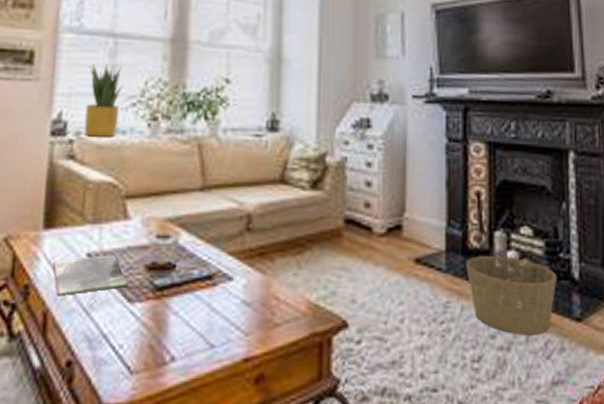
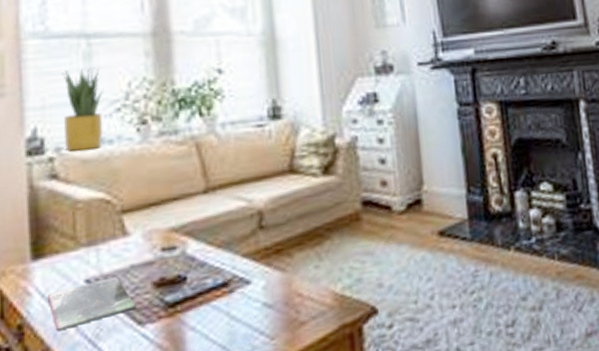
basket: present [466,255,557,335] -> none [490,215,581,293]

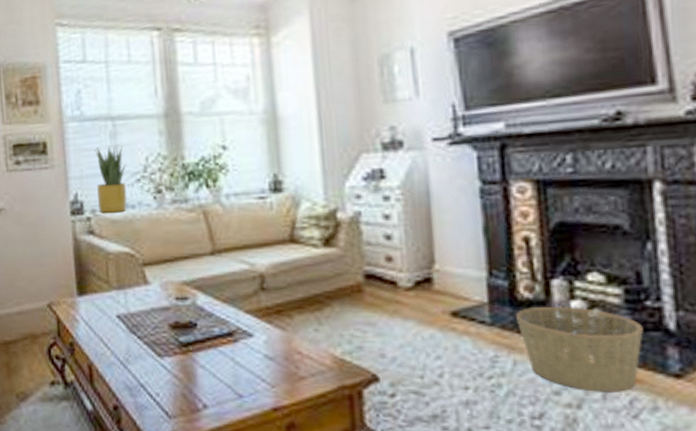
magazine: present [48,276,136,332] -> none [90,316,156,352]
basket: none [490,215,581,293] -> present [516,305,644,392]

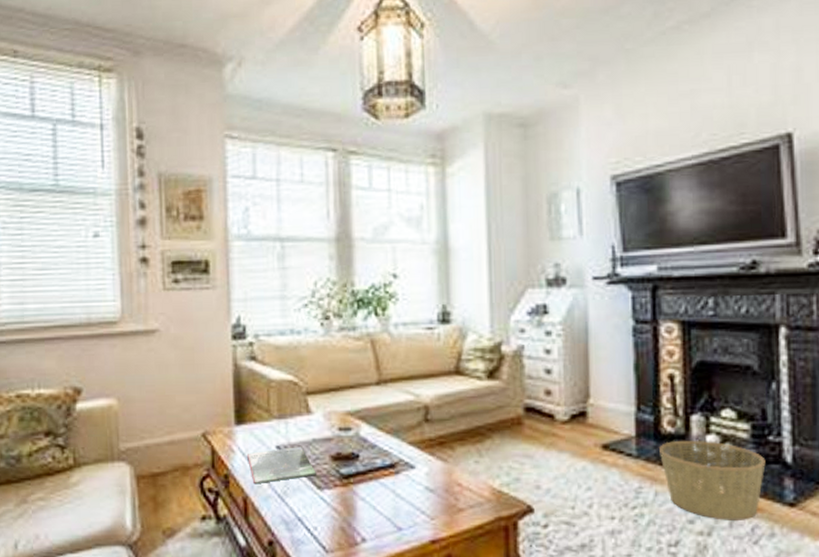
magazine: none [90,316,156,352] -> present [247,447,316,485]
planter: present [94,145,127,213] -> none [260,268,294,339]

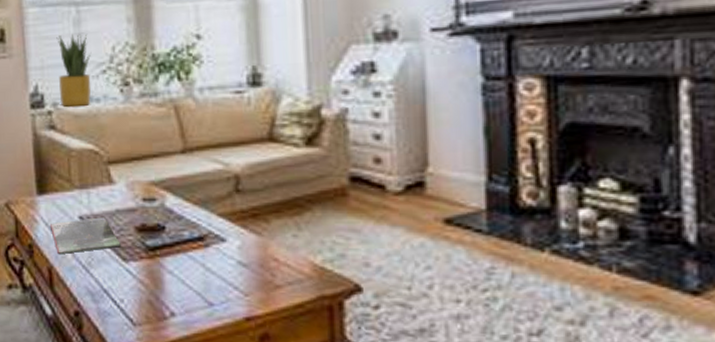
planter: none [260,268,294,339] -> present [56,33,92,107]
basket: present [659,439,766,520] -> none [517,214,659,309]

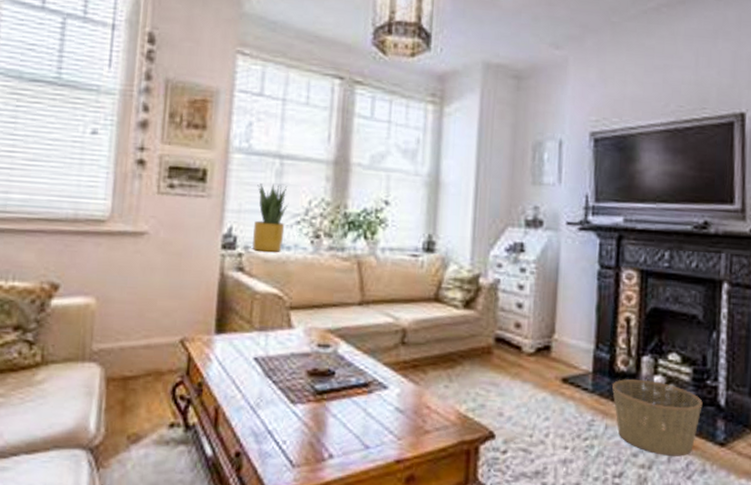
magazine: present [50,217,121,255] -> none [224,359,291,395]
basket: none [517,214,659,309] -> present [612,379,703,456]

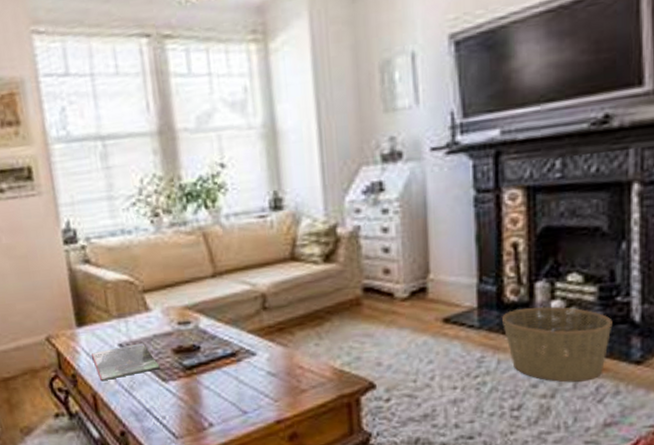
magazine: none [224,359,291,395] -> present [92,343,160,382]
planter: present [252,183,289,253] -> none [84,167,123,241]

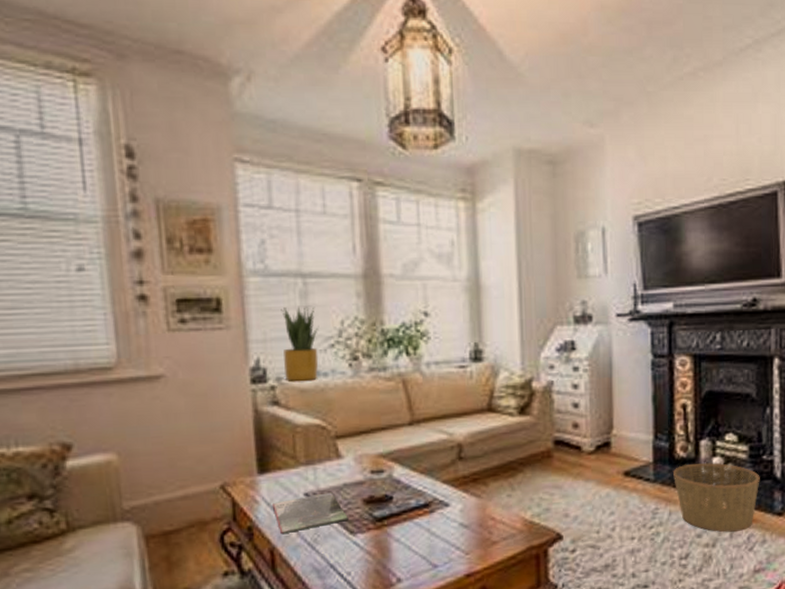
planter: none [84,167,123,241] -> present [281,306,319,382]

